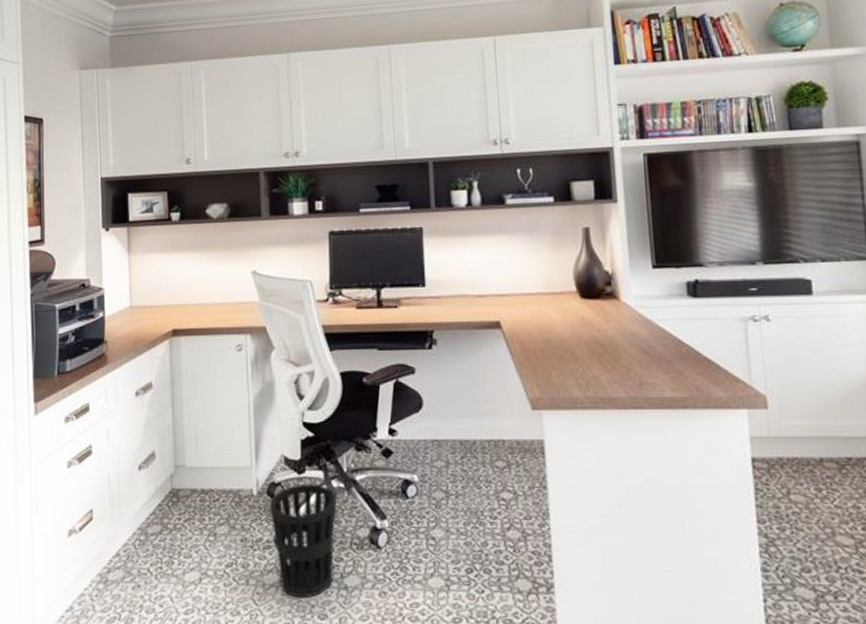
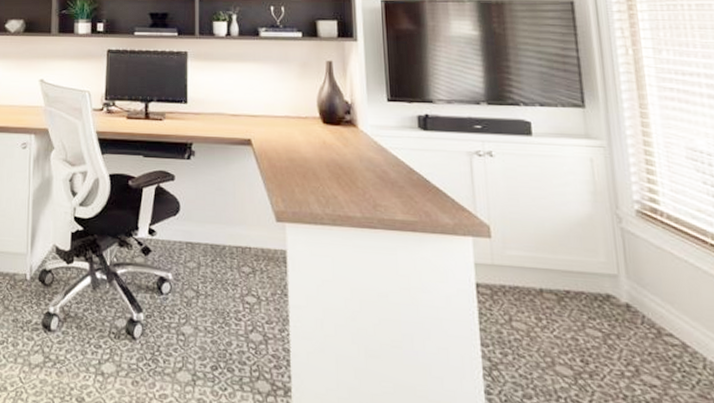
wastebasket: present [269,483,337,598] -> none [40,273,99,381]

